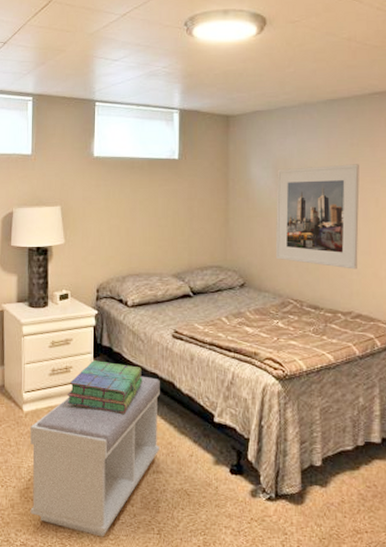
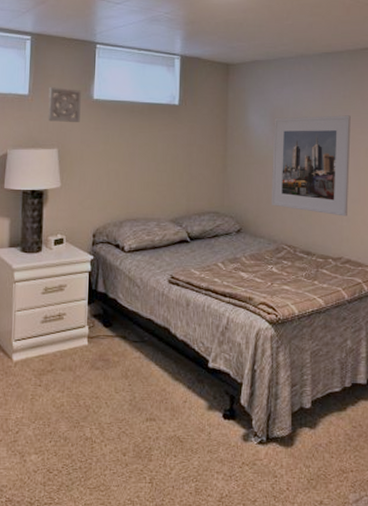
bench: present [30,376,160,537] -> none [17,322,155,489]
wall ornament: none [50,146,82,180] -> present [48,87,81,122]
stack of books: present [66,360,143,413] -> none [59,307,138,360]

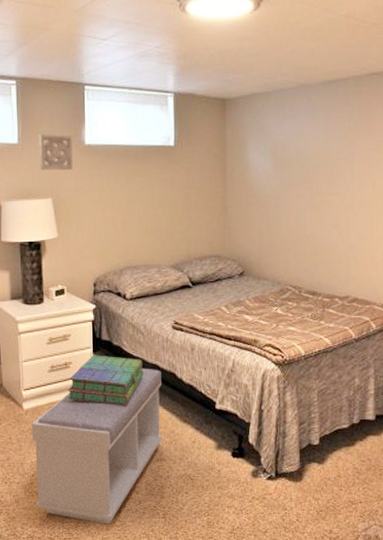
bench: none [17,322,155,489] -> present [32,368,163,525]
stack of books: none [59,307,138,360] -> present [67,355,144,405]
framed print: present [271,115,351,217] -> none [274,147,357,255]

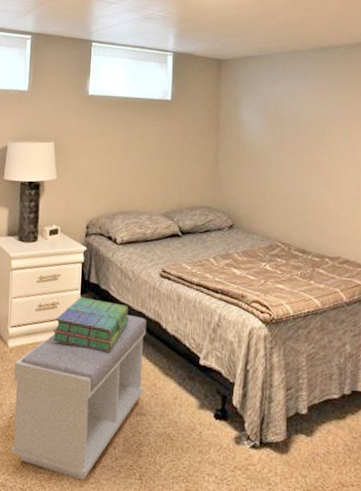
wall ornament: present [39,134,73,170] -> none [45,83,77,117]

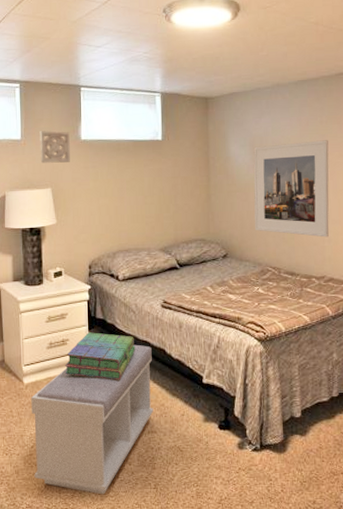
wall ornament: none [45,83,77,117] -> present [39,130,70,163]
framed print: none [264,110,348,215] -> present [253,140,329,238]

